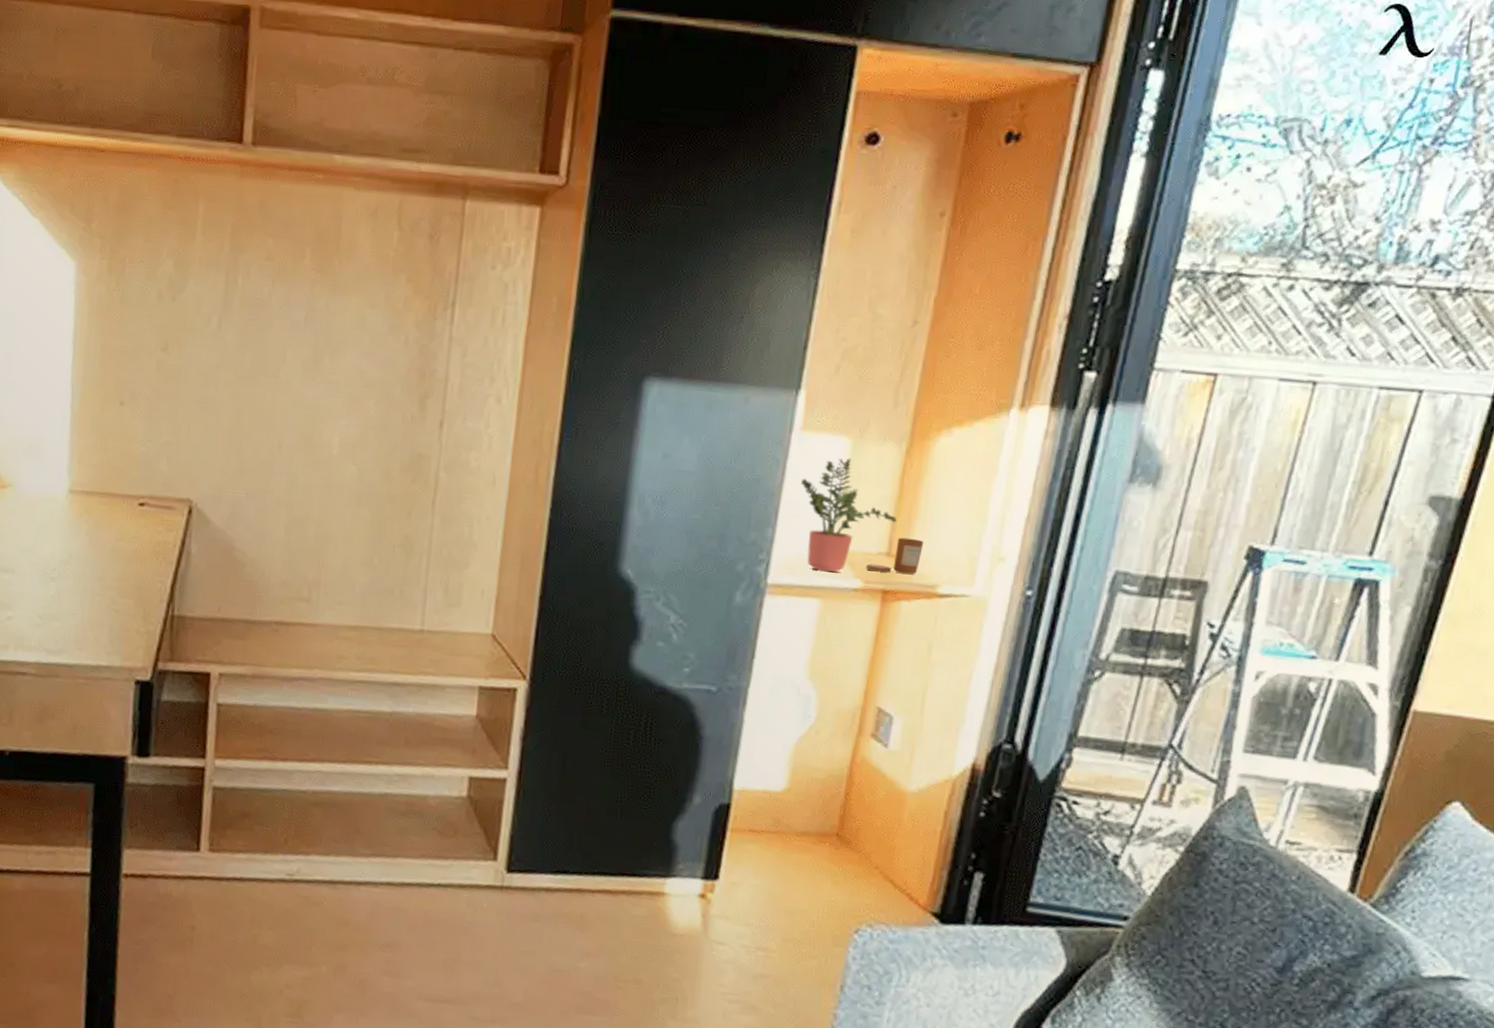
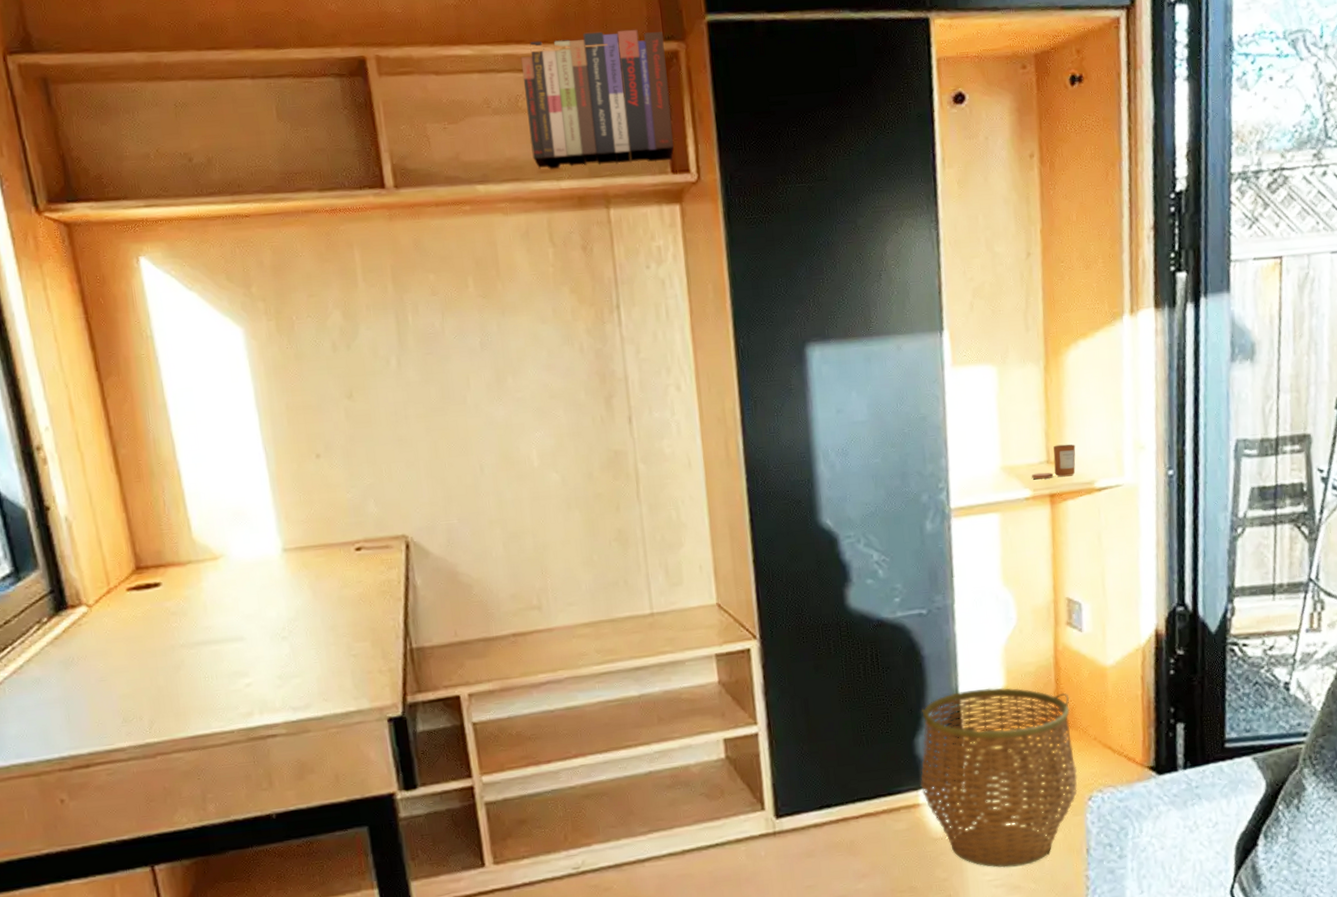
books: none [397,11,561,160] -> present [520,30,674,170]
basket: none [669,782,857,986] -> present [920,687,1078,868]
potted plant: present [801,458,898,573] -> none [961,384,1050,488]

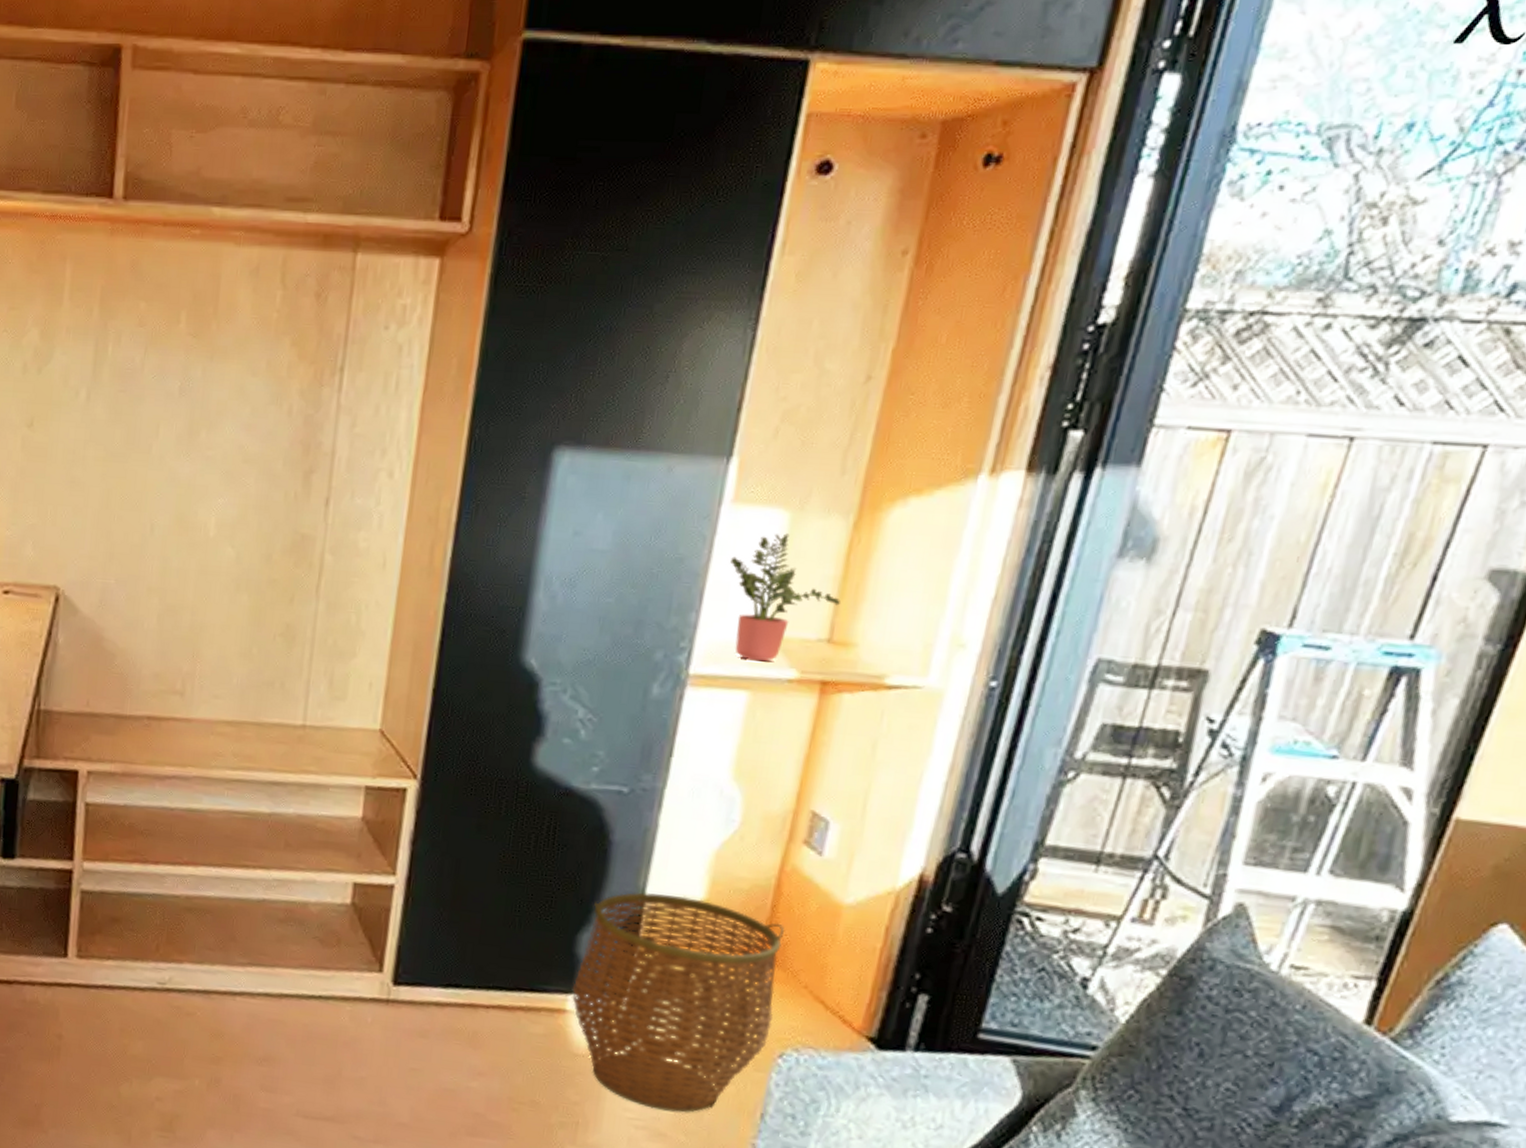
books: present [520,30,674,170] -> none [282,40,466,205]
potted plant: none [961,384,1050,488] -> present [731,533,841,662]
candle: present [1031,444,1076,480] -> none [802,622,871,664]

